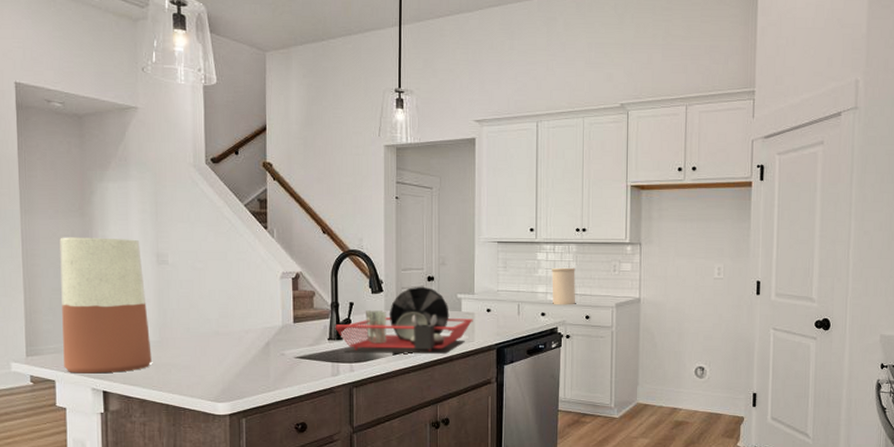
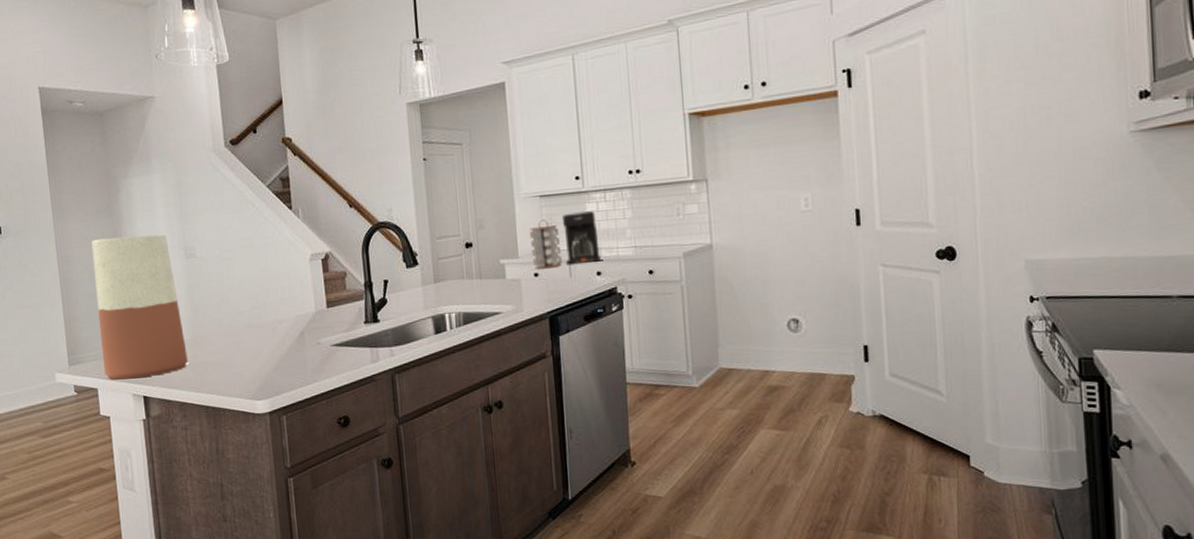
dish rack: present [335,286,473,355] -> none [370,254,520,336]
spice rack: none [485,262,513,307] -> present [529,218,562,271]
coffee maker: none [515,260,547,305] -> present [561,211,602,265]
canister: present [552,267,575,305] -> none [604,216,635,262]

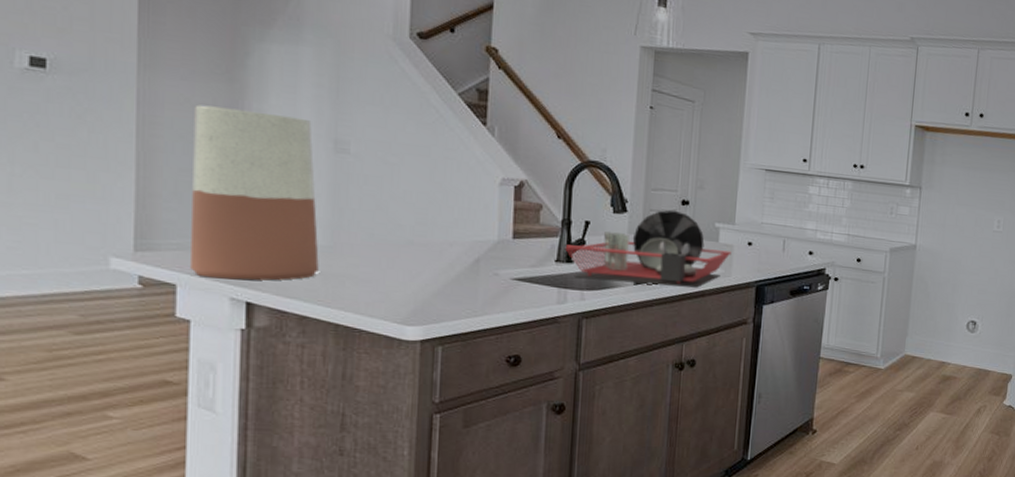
dish rack: none [370,254,520,336] -> present [565,210,732,289]
spice rack: present [529,218,562,271] -> none [748,191,779,241]
coffee maker: present [561,211,602,265] -> none [780,191,817,243]

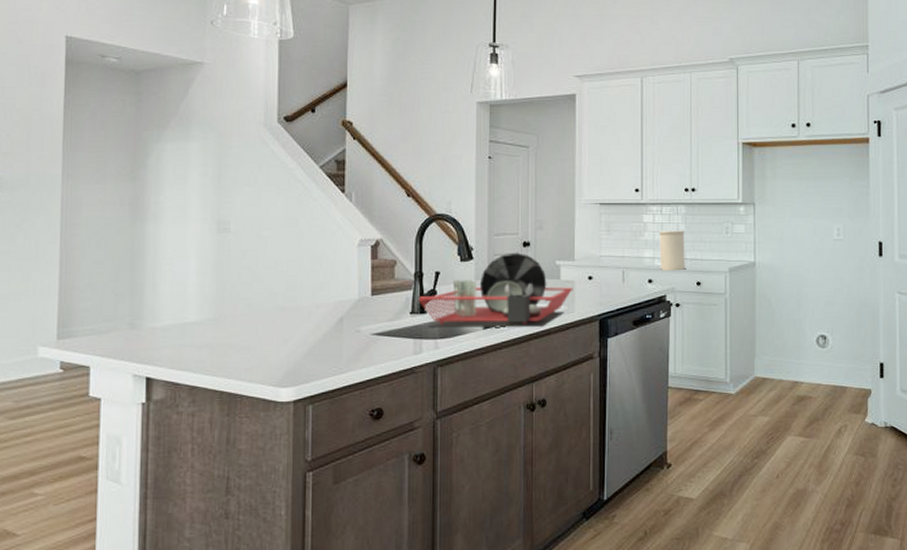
vase: present [190,104,319,281] -> none [101,204,206,358]
canister: none [822,204,850,246] -> present [659,230,685,271]

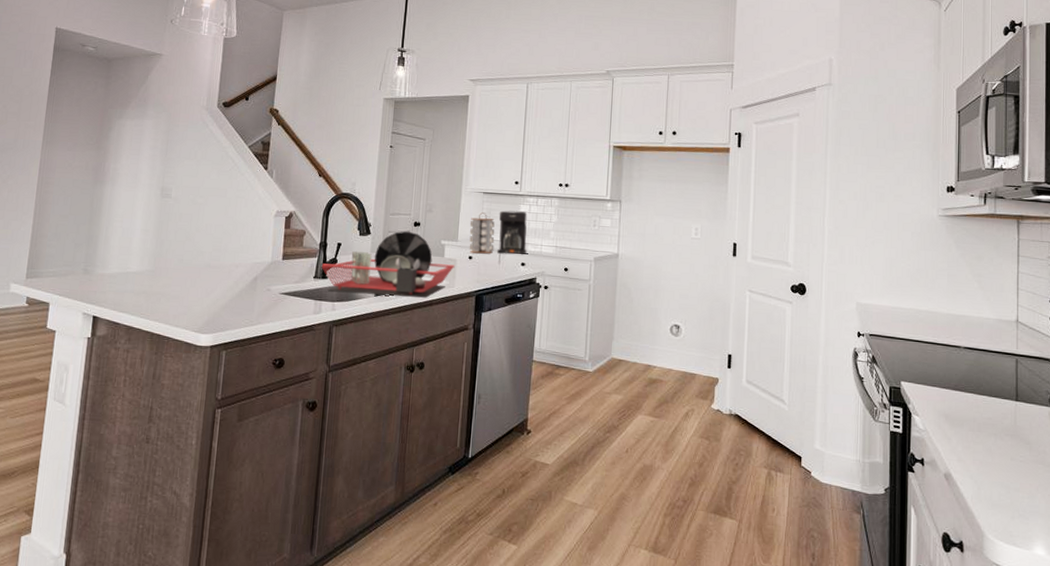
spice rack: none [587,225,617,274] -> present [469,211,495,255]
coffee maker: none [619,222,654,271] -> present [496,210,527,255]
canister: present [659,230,685,271] -> none [533,220,557,257]

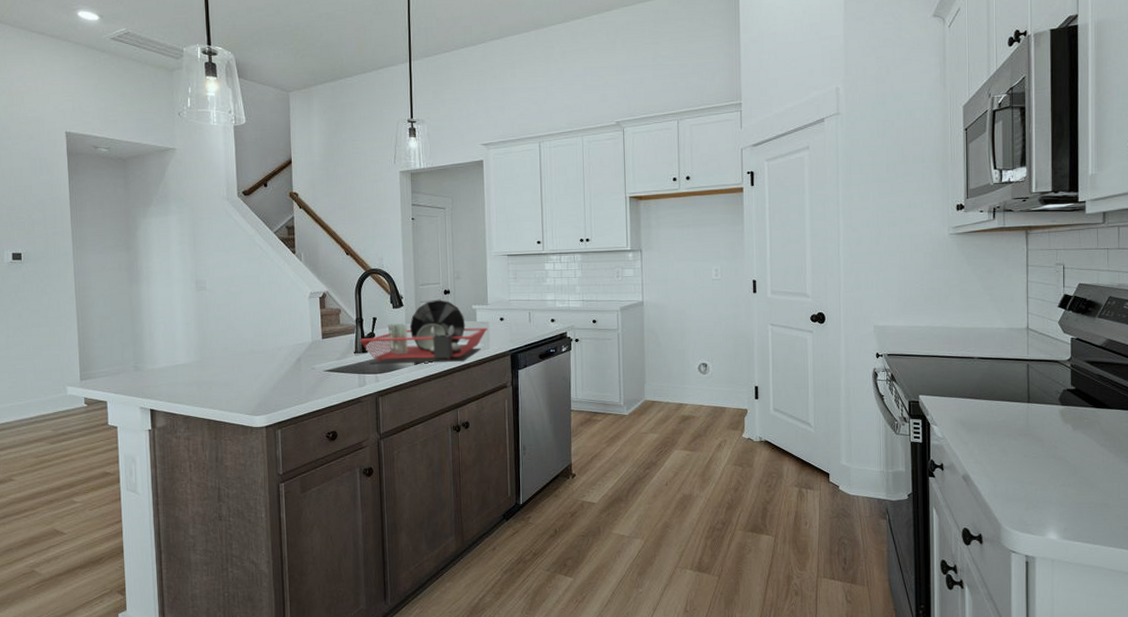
spice rack: present [469,211,495,255] -> none [497,273,524,316]
coffee maker: present [496,210,527,255] -> none [524,270,556,313]

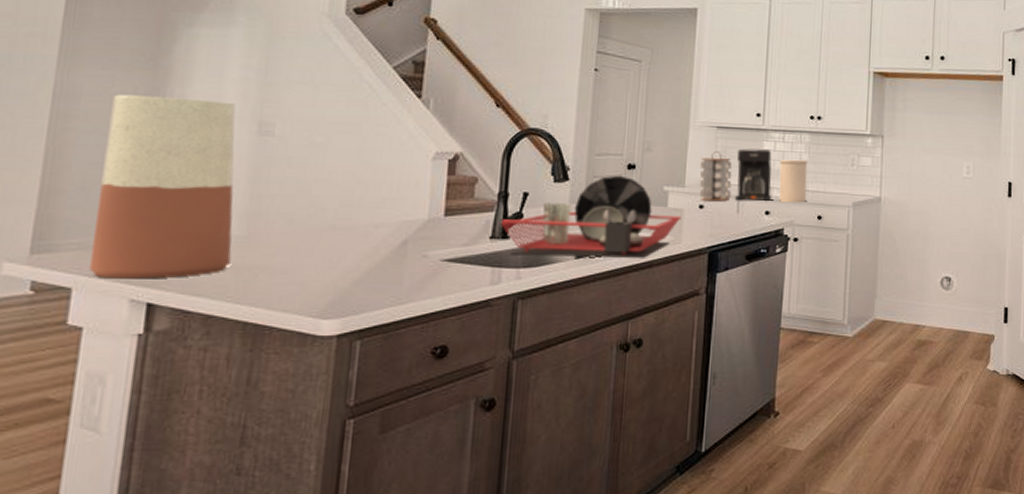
vase: none [108,268,194,394] -> present [89,94,236,279]
spice rack: none [497,273,524,316] -> present [699,150,732,203]
coffee maker: none [524,270,556,313] -> present [734,148,773,202]
canister: none [559,275,582,312] -> present [779,159,808,203]

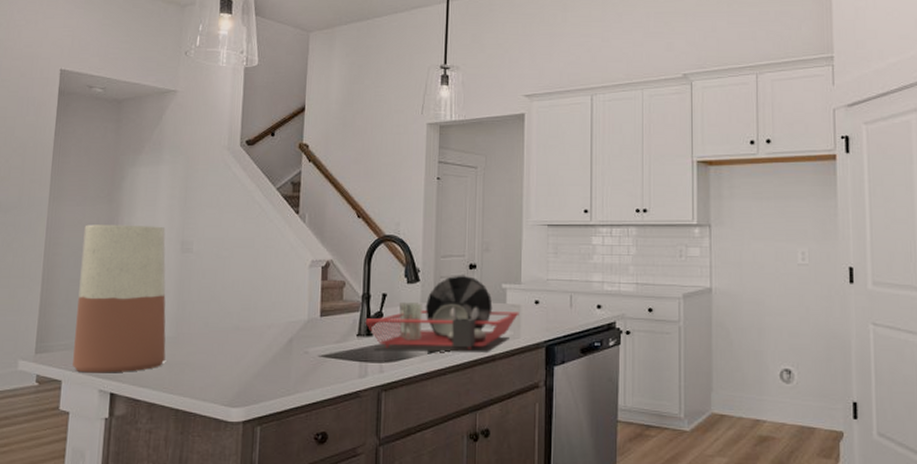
spice rack: present [699,150,732,203] -> none [533,247,564,298]
coffee maker: present [734,148,773,202] -> none [567,245,603,296]
canister: present [779,159,808,203] -> none [609,253,636,296]

